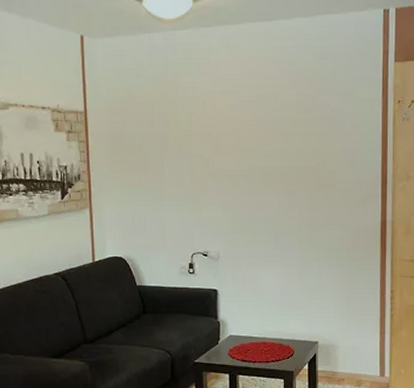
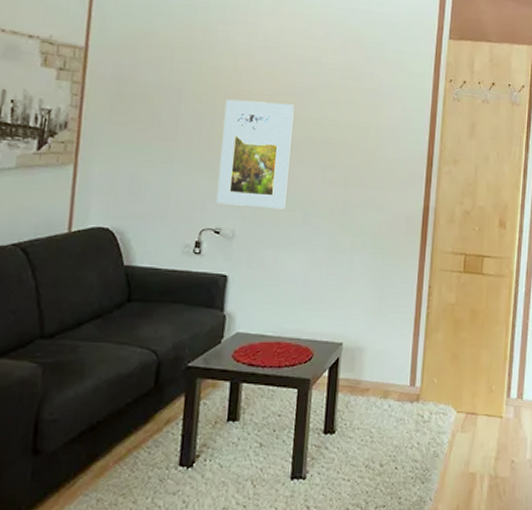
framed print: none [199,141,259,233] -> present [216,99,294,210]

